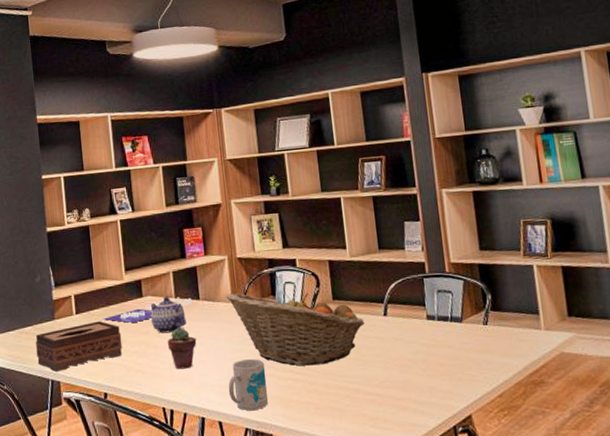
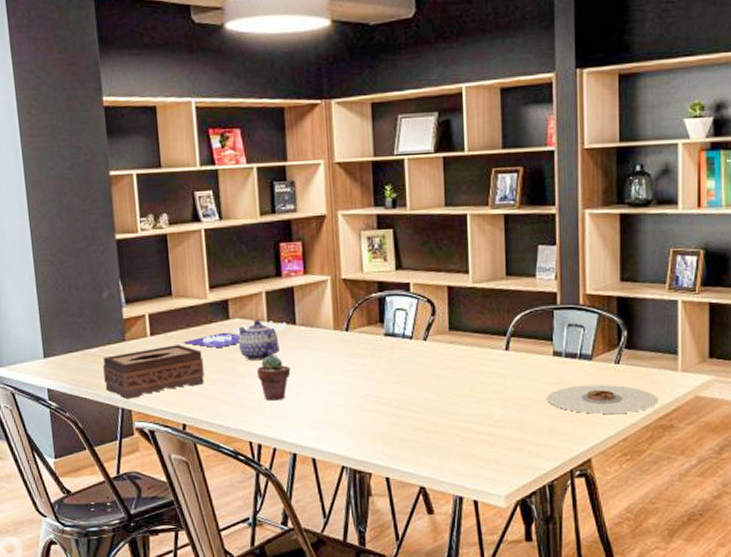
fruit basket: present [226,292,365,366] -> none [326,318,483,402]
mug: present [228,358,269,410] -> none [324,391,369,447]
plate: none [425,344,527,372] -> present [547,384,658,414]

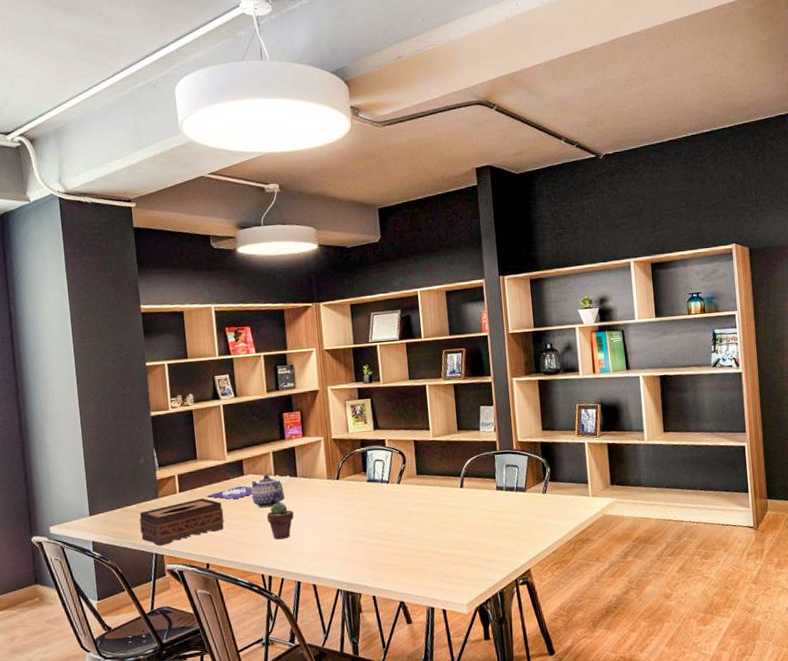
plate: present [547,384,658,414] -> none [494,510,577,534]

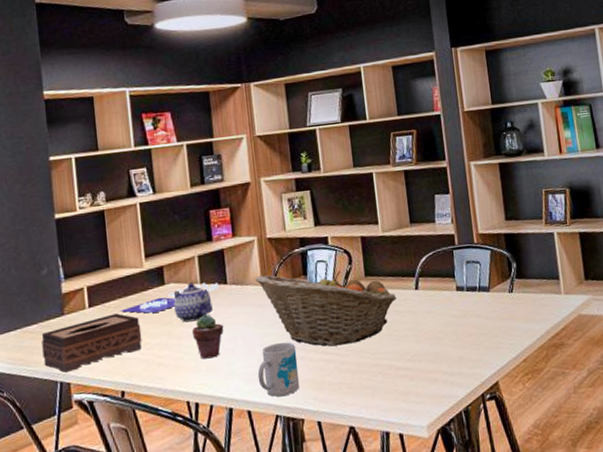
fruit basket: none [321,469,444,533] -> present [255,271,396,347]
mug: none [322,528,358,574] -> present [257,342,300,397]

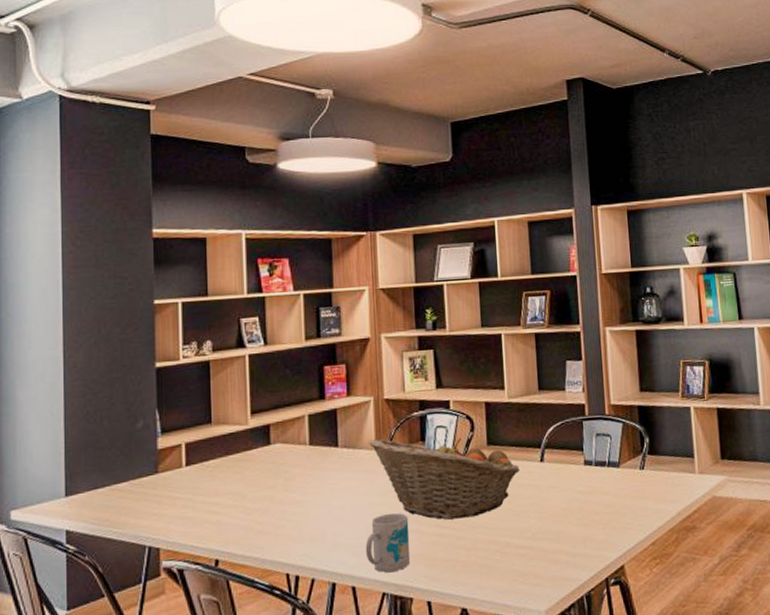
tissue box: present [42,313,142,373] -> none [131,474,242,536]
board game: present [121,282,219,314] -> none [220,444,328,476]
teapot: present [173,282,213,323] -> none [279,443,321,487]
potted succulent: present [192,315,224,360] -> none [296,479,332,528]

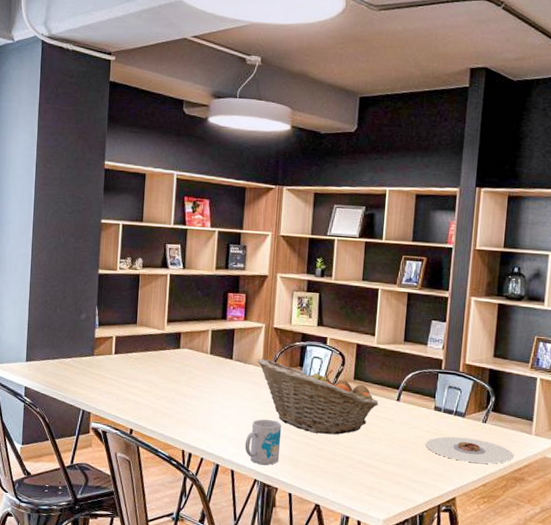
plate: none [581,490,680,520] -> present [426,436,514,464]

